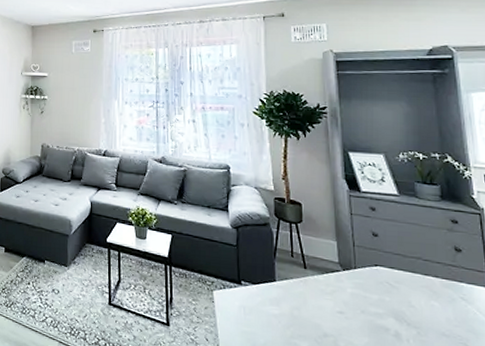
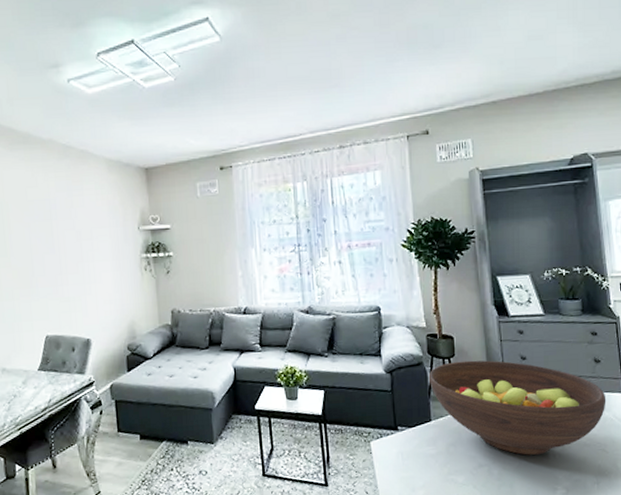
fruit bowl: none [274,227,469,336] -> present [428,360,606,455]

